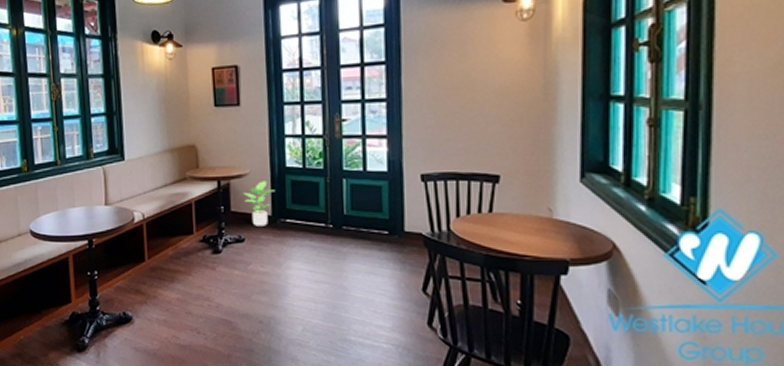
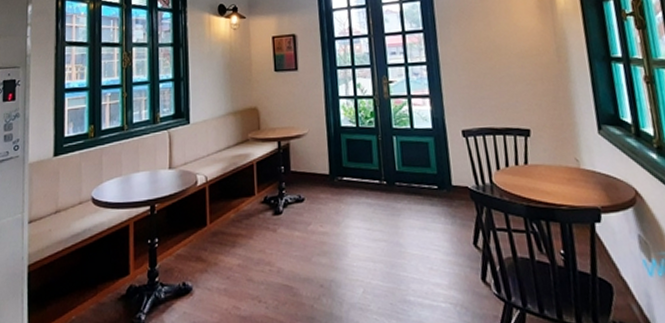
potted plant: present [243,181,276,226] -> none [302,140,332,185]

